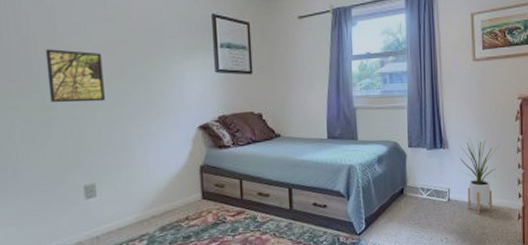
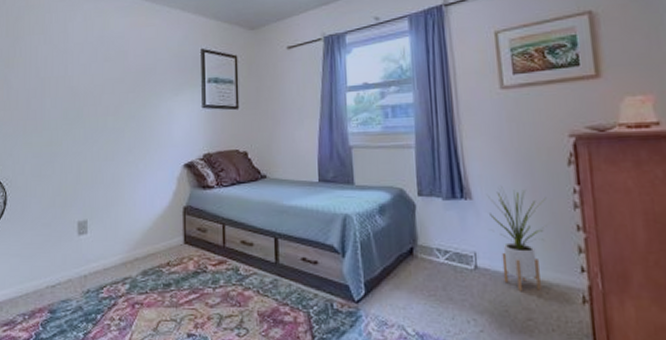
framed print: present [45,49,106,103] -> none [56,89,103,139]

